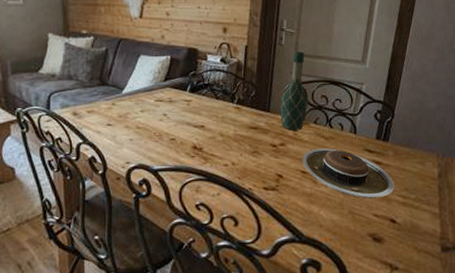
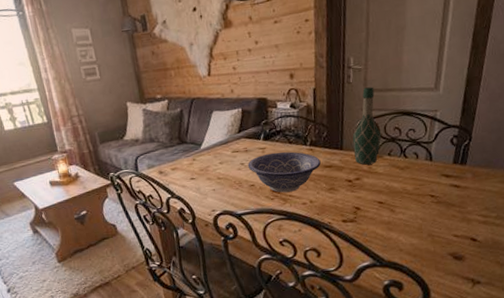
decorative bowl: none [171,107,246,151] -> present [248,151,321,193]
plate: present [302,148,394,199] -> none [378,177,474,221]

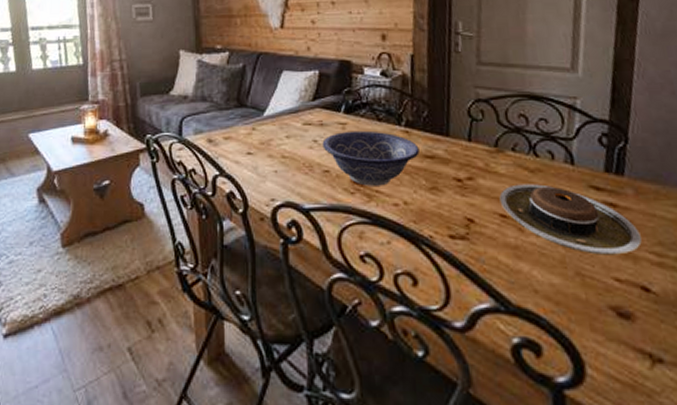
wine bottle: present [352,87,382,165] -> none [462,59,502,160]
plate: none [378,177,474,221] -> present [499,184,642,255]

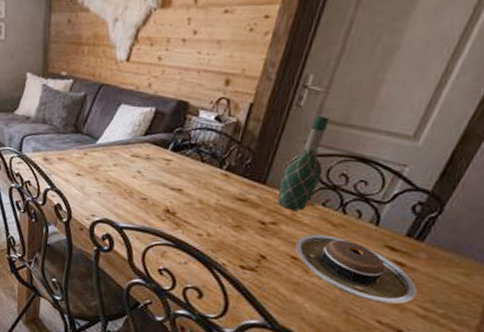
decorative bowl: present [322,130,420,186] -> none [145,167,234,218]
wine bottle: none [462,59,502,160] -> present [277,116,330,211]

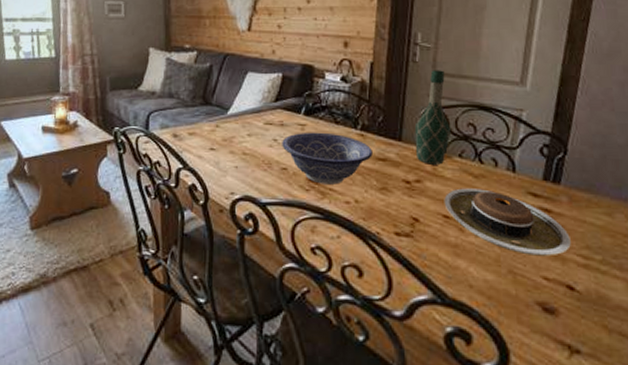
decorative bowl: none [145,167,234,218] -> present [282,132,373,185]

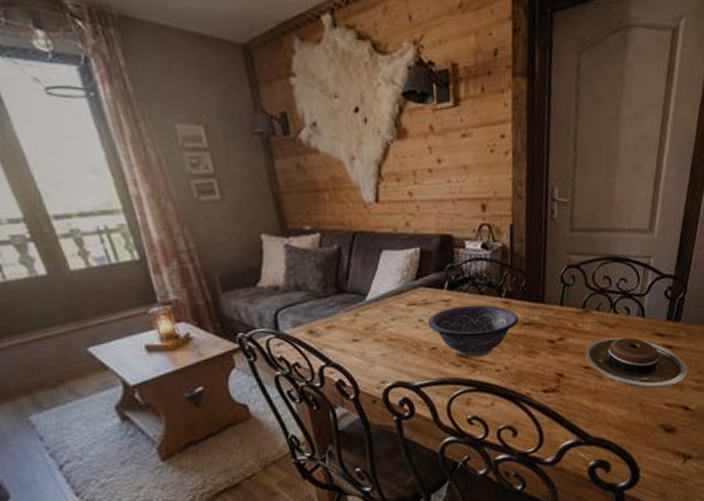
wine bottle: present [414,70,452,165] -> none [556,225,589,322]

